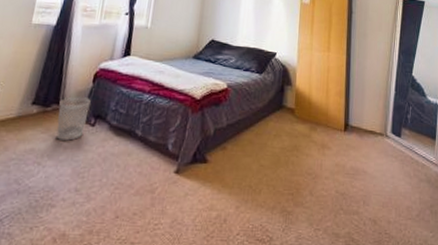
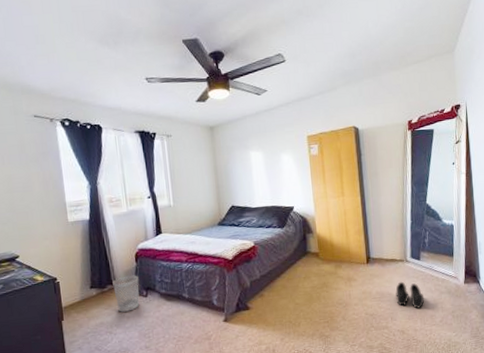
boots: none [371,159,402,197] -> present [395,281,425,310]

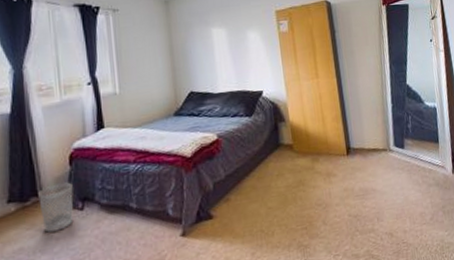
boots: present [395,281,425,310] -> none [380,174,413,206]

